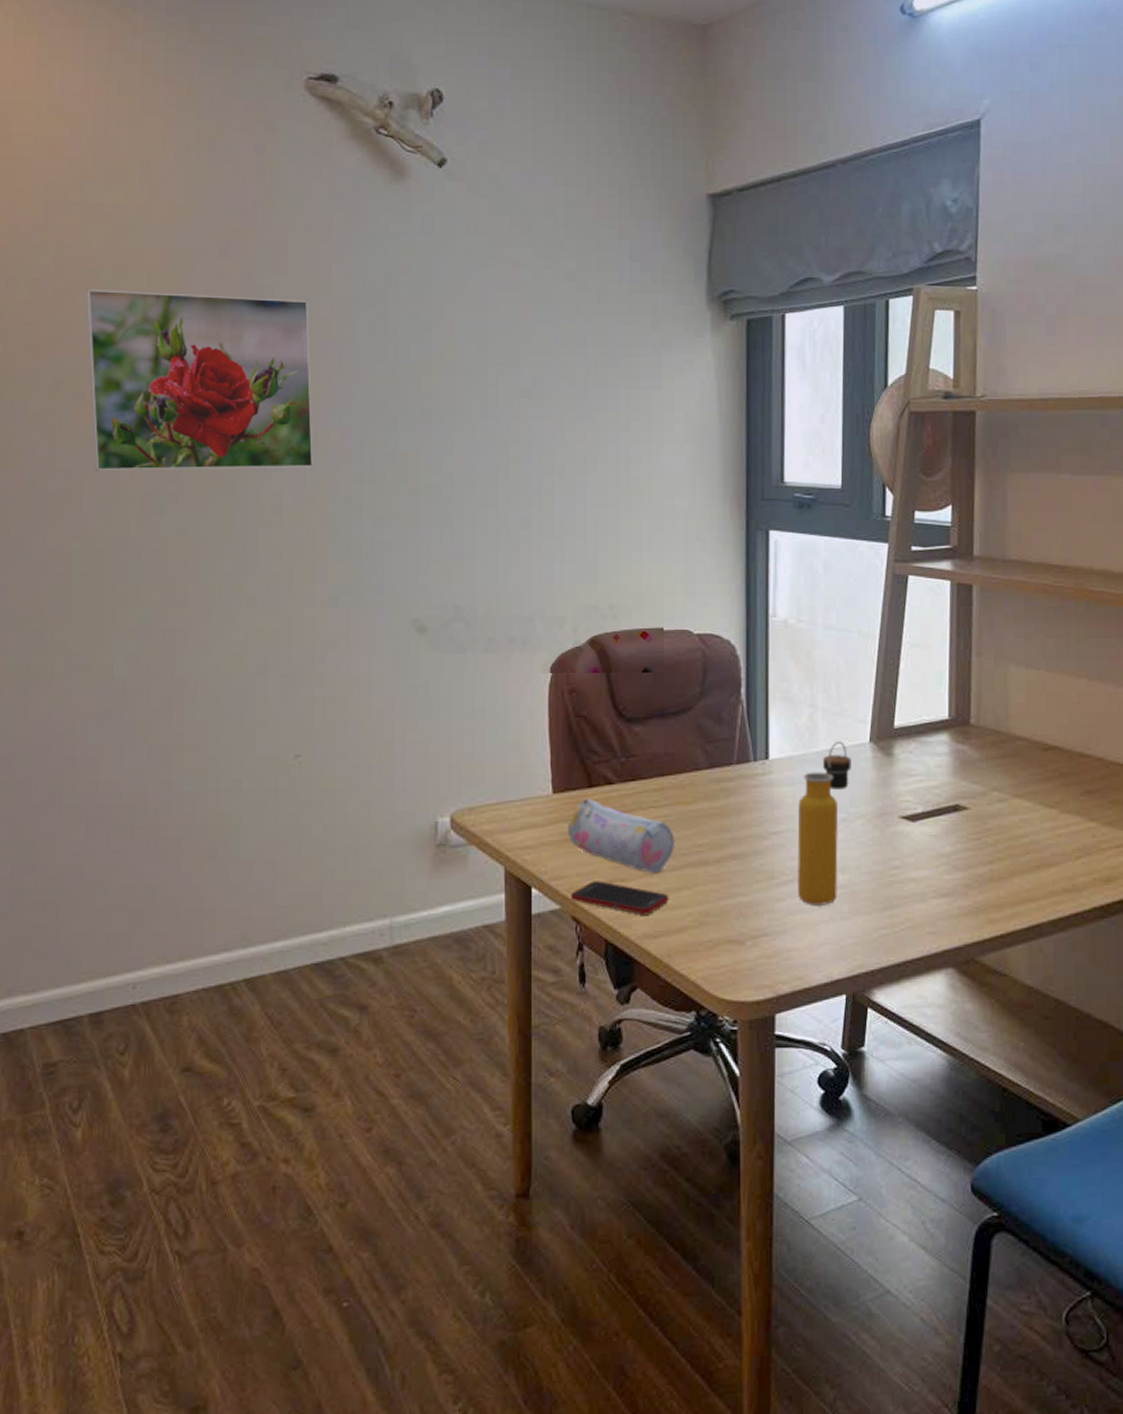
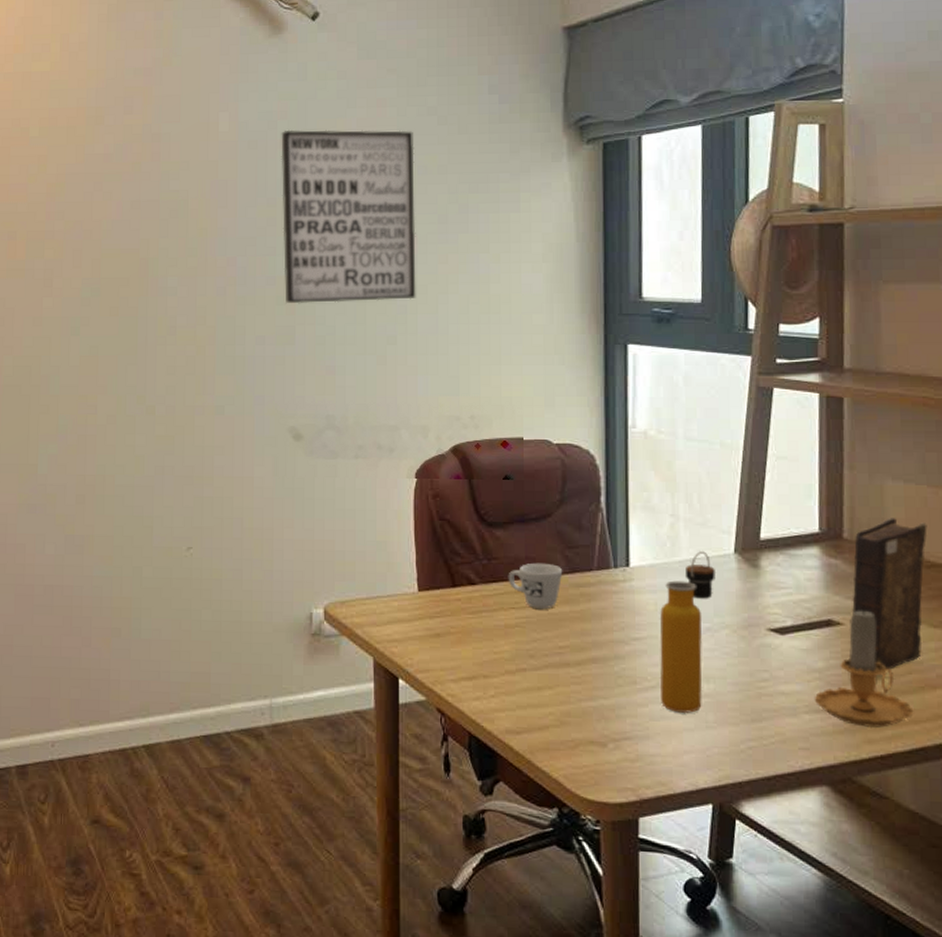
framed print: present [85,289,313,471] -> none [17,144,203,299]
wall art: none [403,288,552,483] -> present [281,129,416,304]
pencil case: present [569,799,674,873] -> none [433,598,536,671]
cell phone: present [570,881,669,915] -> none [435,676,531,712]
mug: none [646,758,703,807] -> present [508,562,563,610]
candle: none [941,791,1031,908] -> present [814,607,914,728]
book: none [977,703,1046,851] -> present [852,518,927,670]

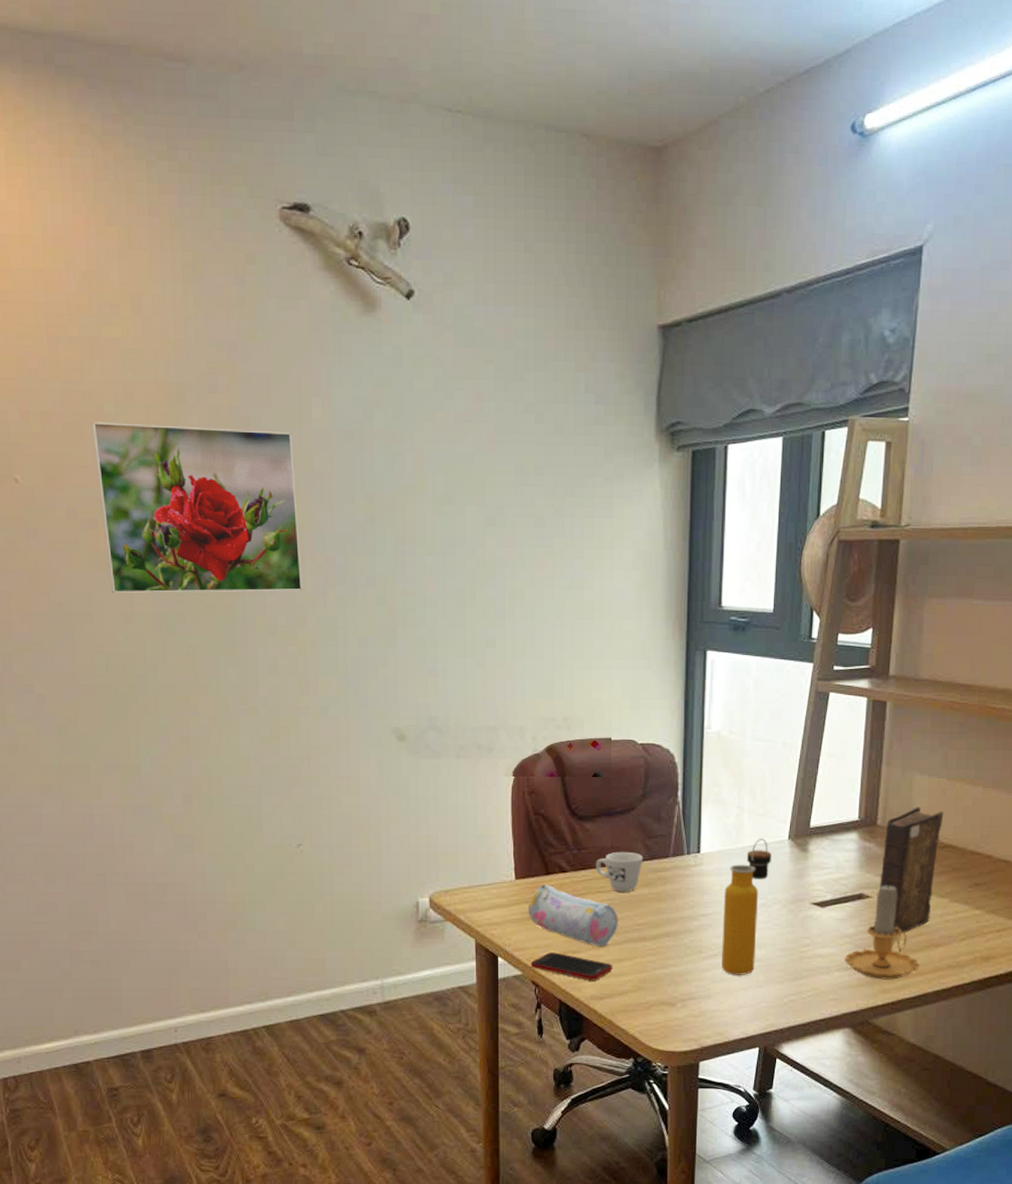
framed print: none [17,144,203,299] -> present [91,422,302,594]
wall art: present [281,129,416,304] -> none [377,420,514,606]
pencil case: none [433,598,536,671] -> present [529,884,618,946]
cell phone: none [435,676,531,712] -> present [530,952,613,981]

